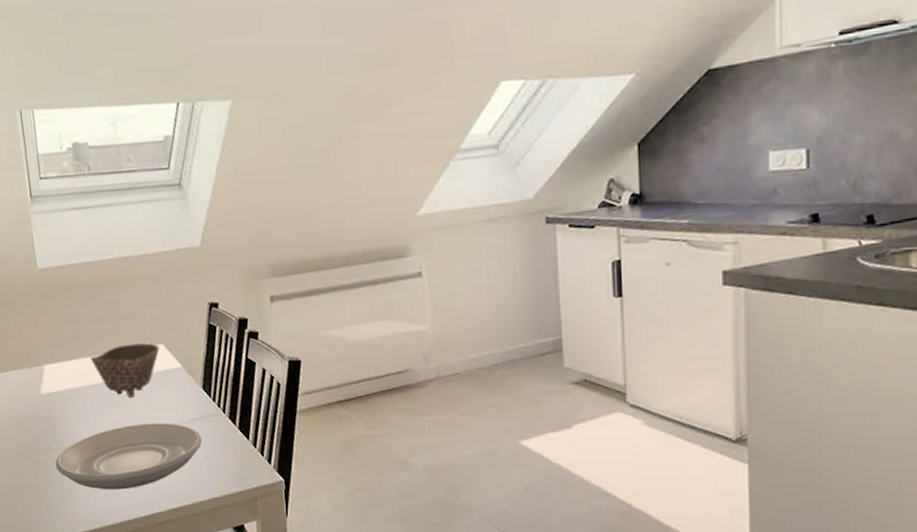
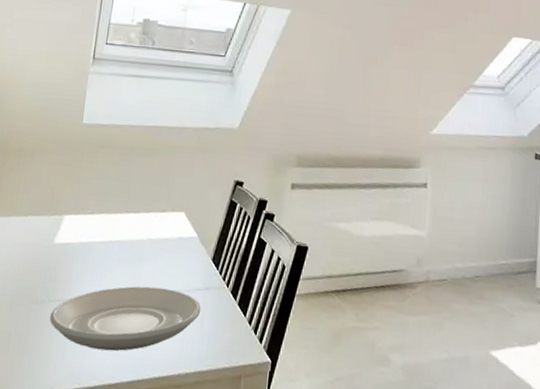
bowl: present [90,343,160,397] -> none [111,207,180,259]

